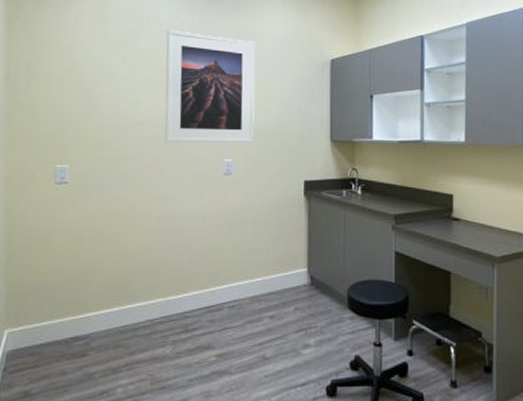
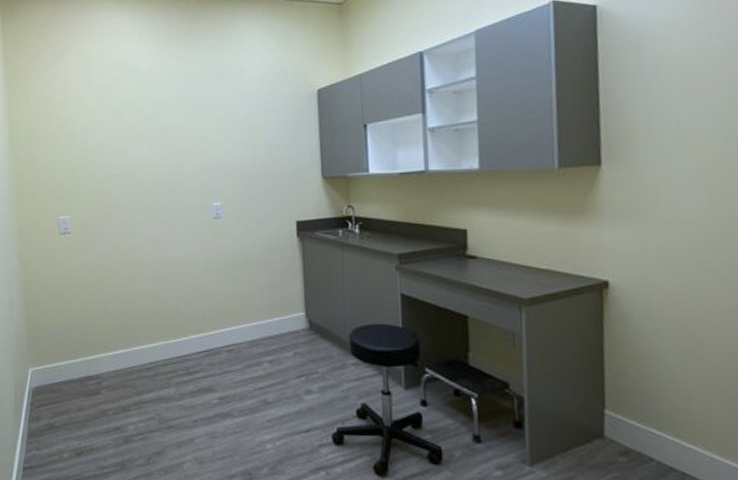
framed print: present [165,29,255,143] -> none [148,76,241,190]

